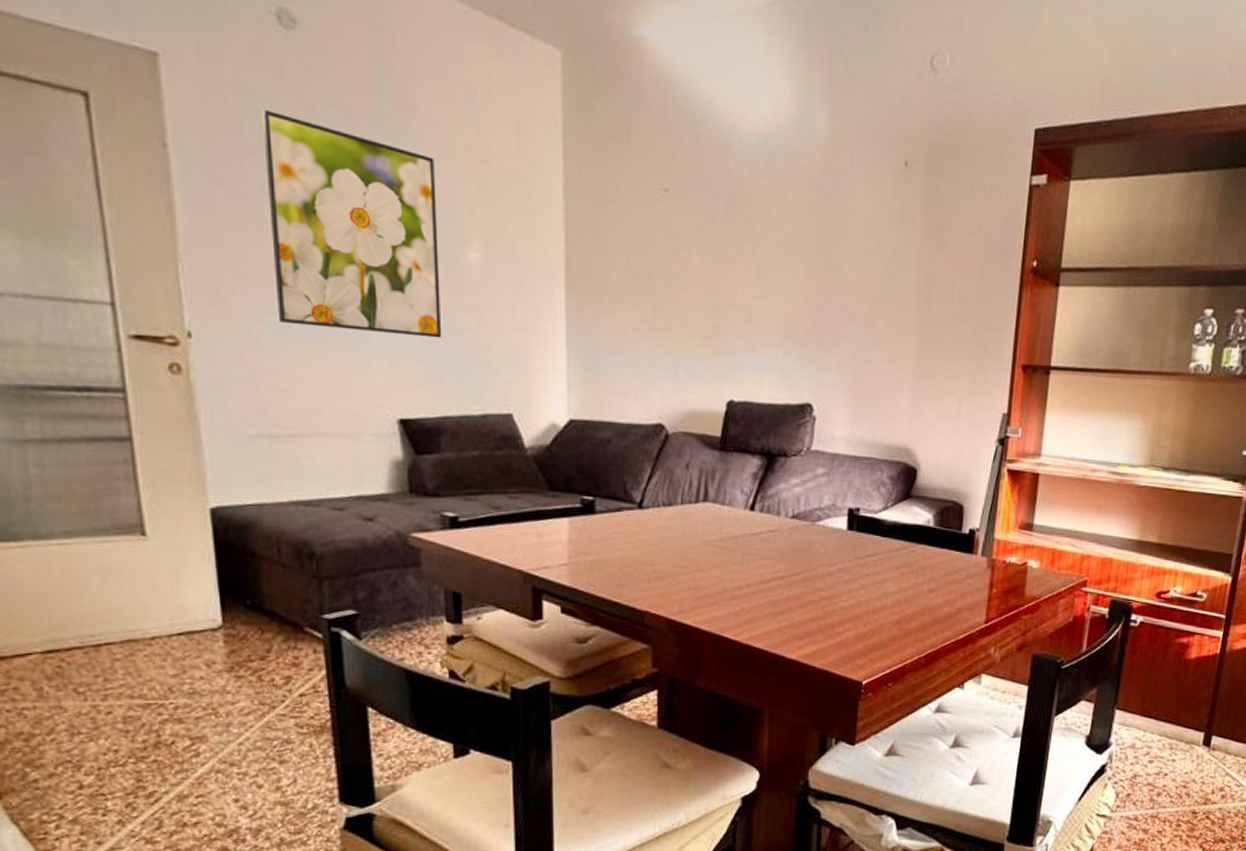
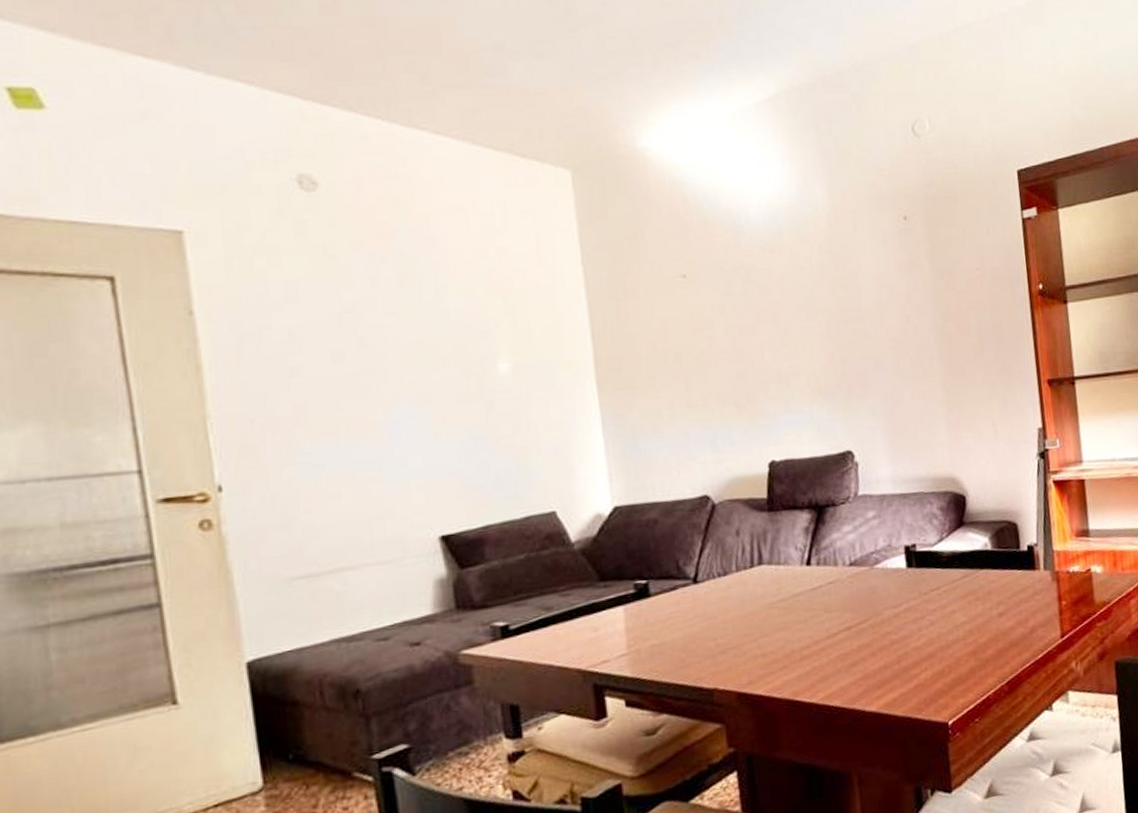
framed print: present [263,109,442,338] -> none [287,265,478,462]

